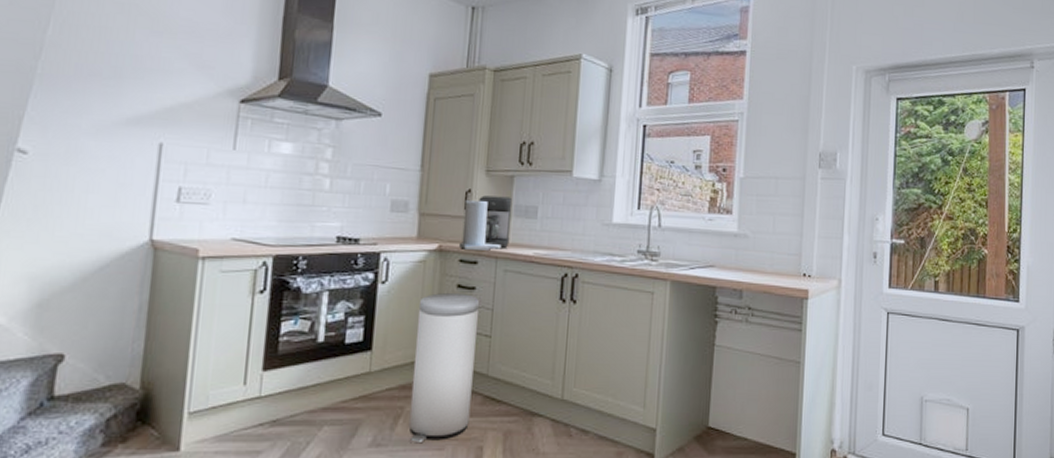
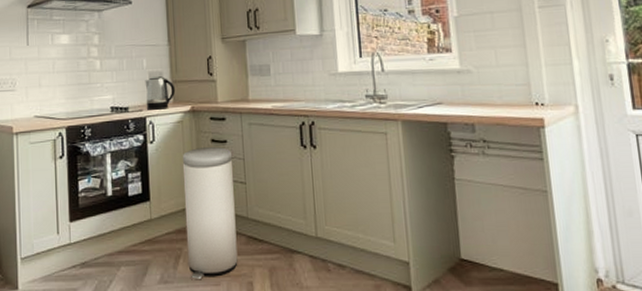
kettle: none [382,206,422,245] -> present [145,76,176,110]
paper towel: present [458,200,502,251] -> none [207,65,244,108]
coffee maker: present [479,195,512,250] -> none [219,59,250,106]

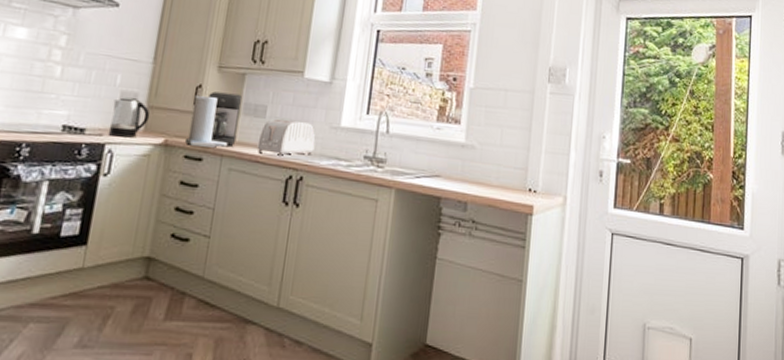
pedal bin: present [182,147,238,280] -> none [117,189,202,347]
paper towel: none [207,65,244,108] -> present [184,96,228,148]
coffee maker: none [219,59,250,106] -> present [209,91,242,148]
toaster: none [268,73,319,107] -> present [257,118,316,156]

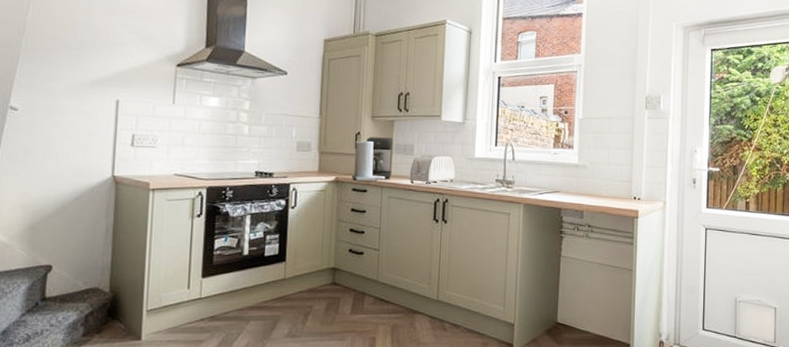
kettle: present [108,97,150,138] -> none [291,146,322,178]

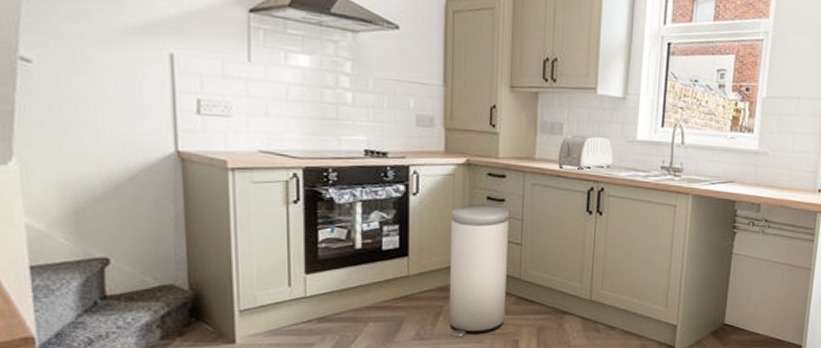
pedal bin: none [316,216,370,335] -> present [448,204,510,337]
paper towel: present [351,141,386,181] -> none [486,116,529,165]
coffee maker: present [366,137,393,180] -> none [504,111,537,164]

